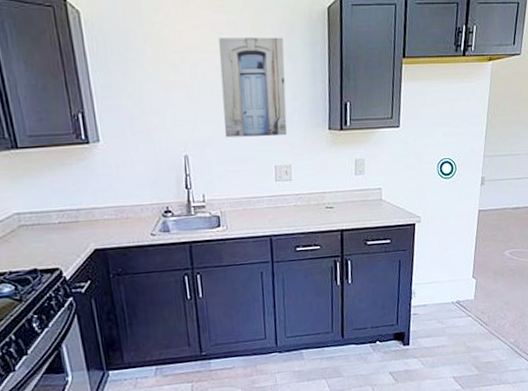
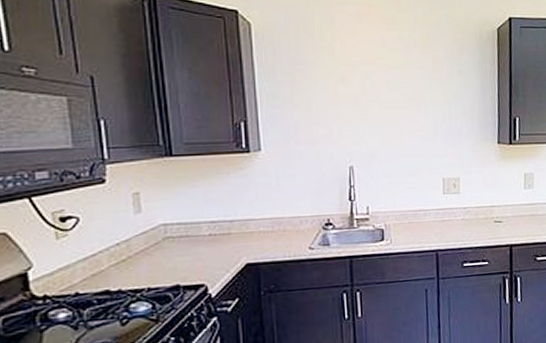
wall art: present [219,37,287,138] -> none [390,53,456,149]

